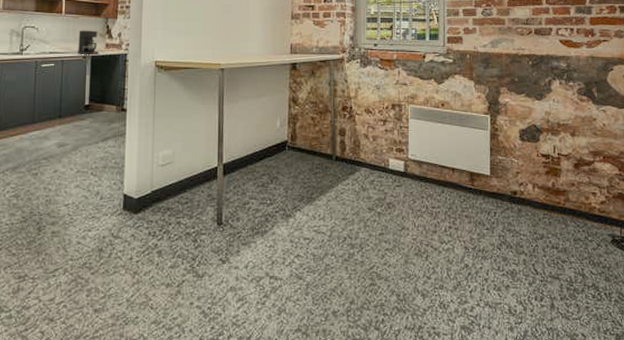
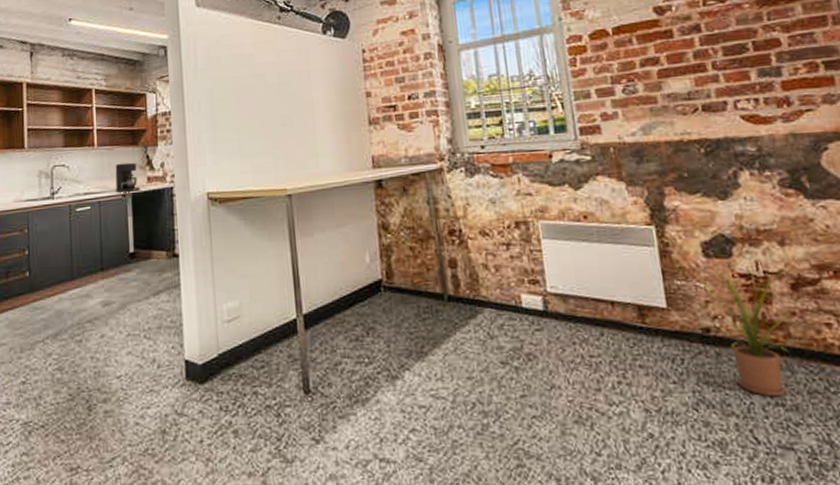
house plant: none [506,146,584,242] -> present [690,265,807,397]

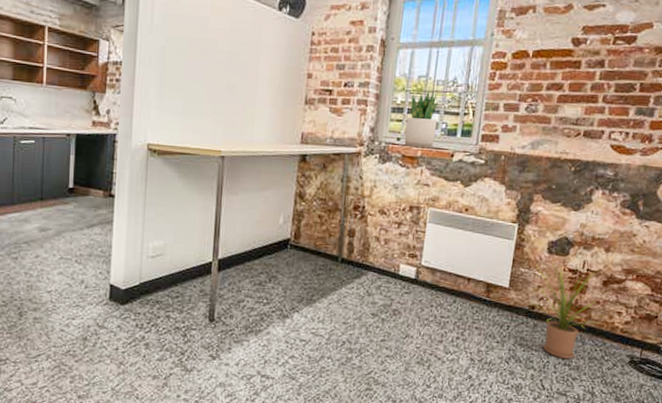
coffee maker: present [115,162,140,193] -> none [61,104,85,134]
planter: none [486,90,525,153] -> present [404,91,438,148]

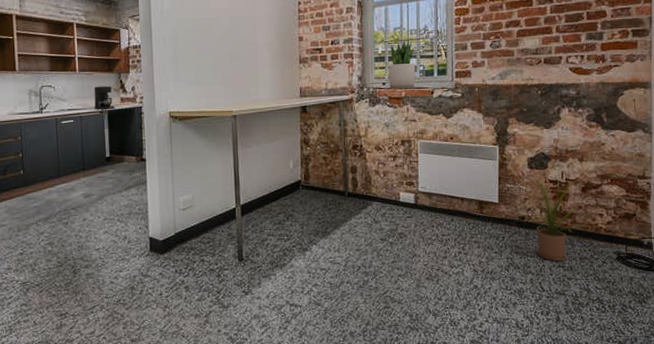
coffee maker: none [61,104,85,134] -> present [94,86,115,110]

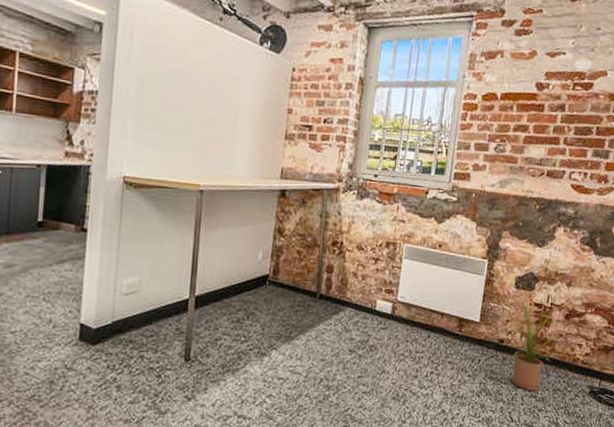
coffee maker: present [94,86,115,110] -> none [31,133,56,165]
planter: present [388,40,416,89] -> none [381,129,414,185]

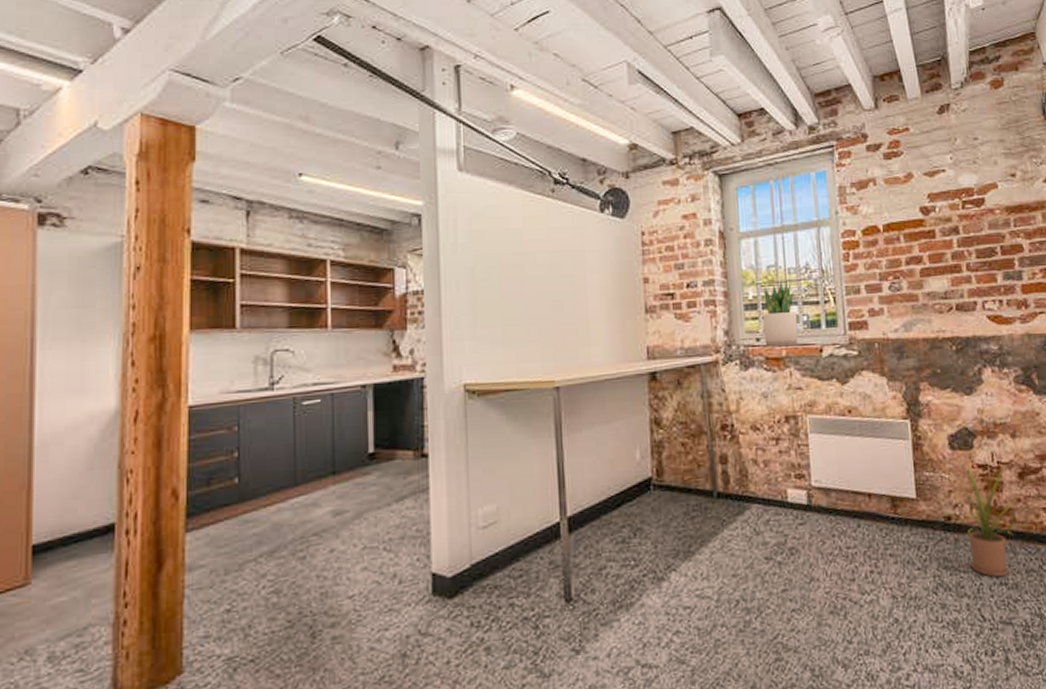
planter: none [381,129,414,185] -> present [762,282,798,346]

